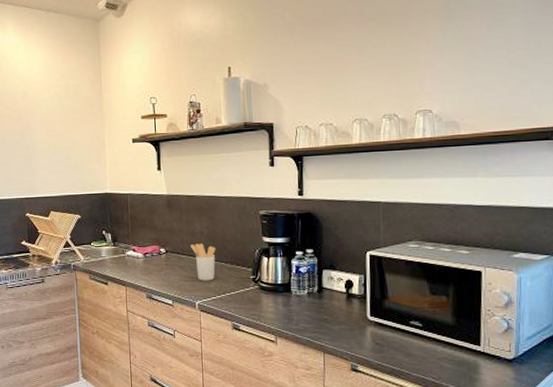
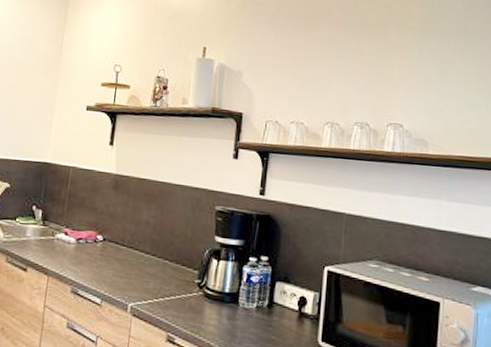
utensil holder: present [190,243,216,281] -> none [132,234,161,280]

